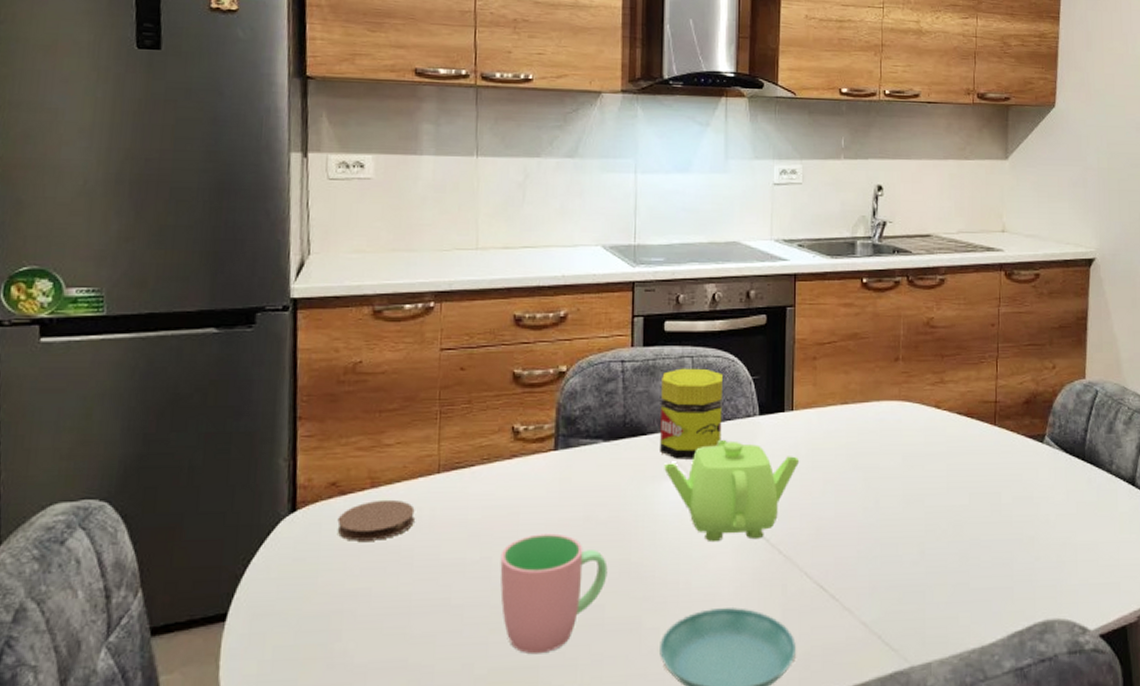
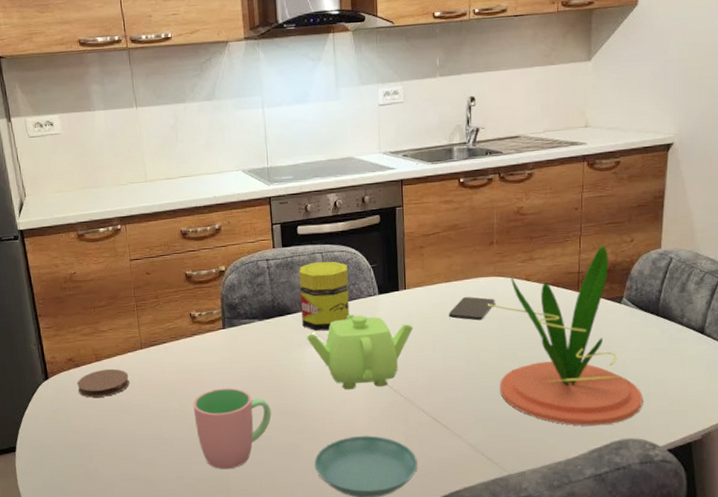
smartphone: none [843,423,899,456] -> present [448,296,495,321]
plant: none [889,371,1070,601] -> present [487,246,643,426]

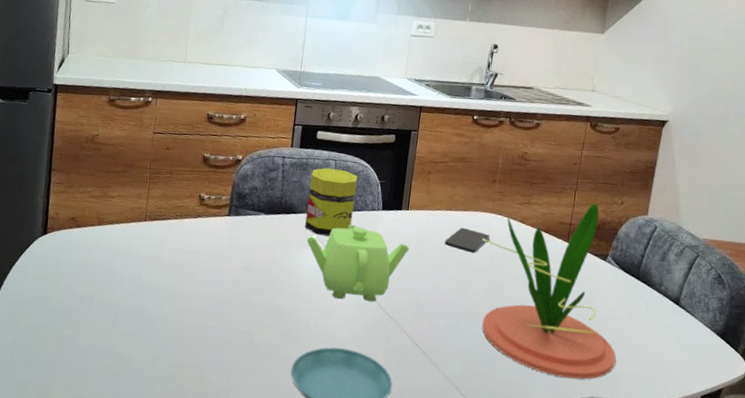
coaster: present [77,368,130,398] -> none [73,234,127,263]
cup: present [193,388,272,470] -> none [181,274,259,360]

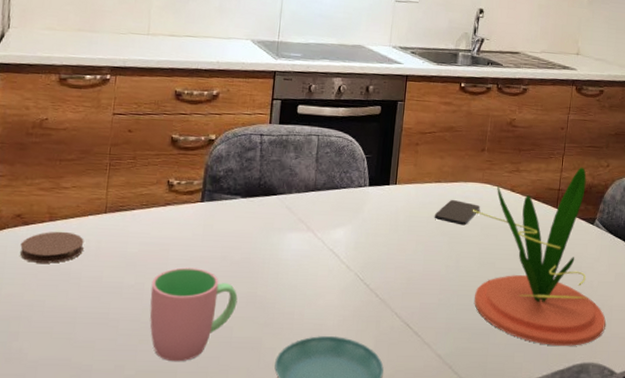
coaster: none [73,234,127,263] -> present [19,231,84,263]
cup: none [181,274,259,360] -> present [149,267,238,362]
jar: present [305,167,357,236] -> none [286,144,342,217]
teapot: present [307,224,410,302] -> none [289,203,399,284]

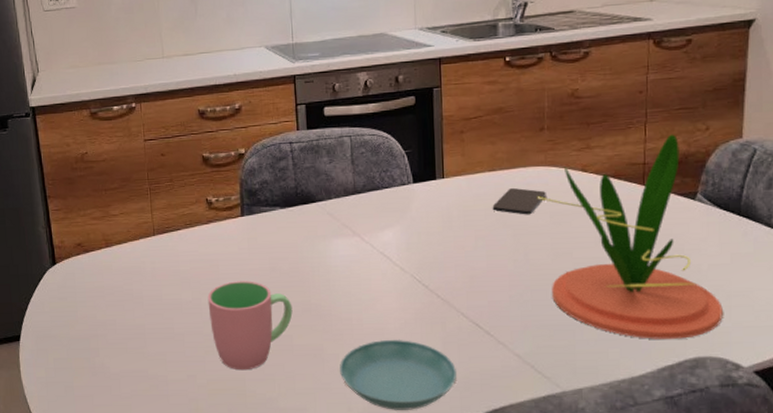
coaster: present [19,231,84,263] -> none [85,255,140,286]

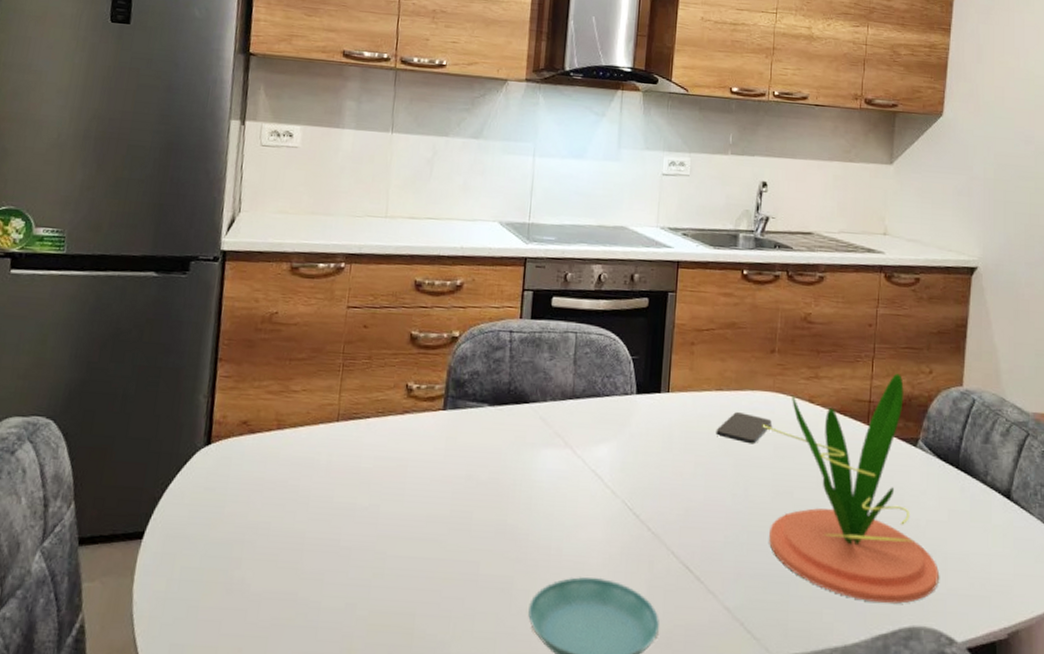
cup: present [207,281,293,371] -> none [385,487,485,603]

